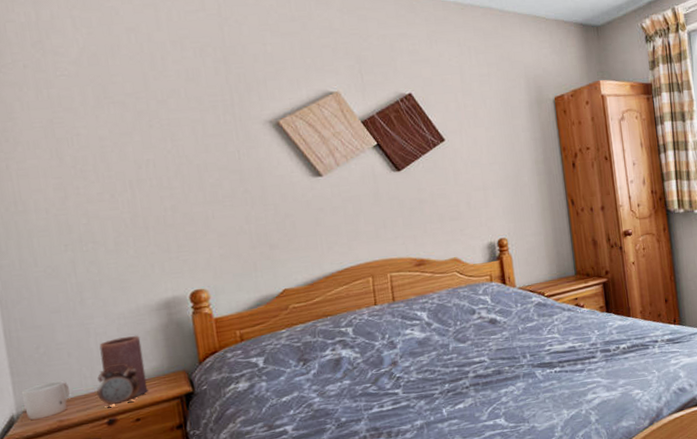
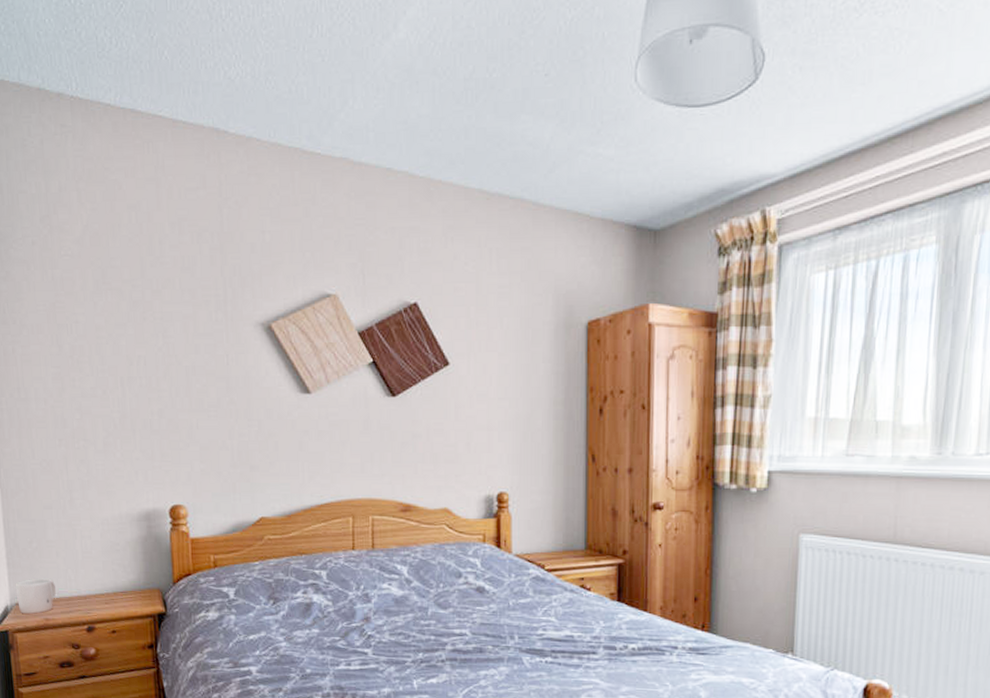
alarm clock: present [97,363,141,408] -> none [79,570,118,615]
candle: present [99,336,148,398] -> none [84,544,125,609]

